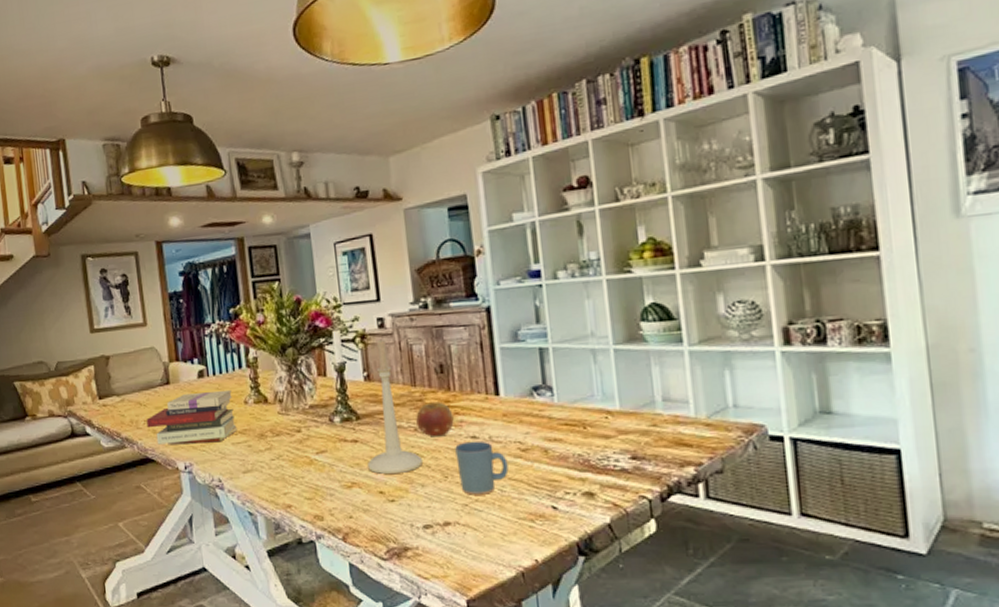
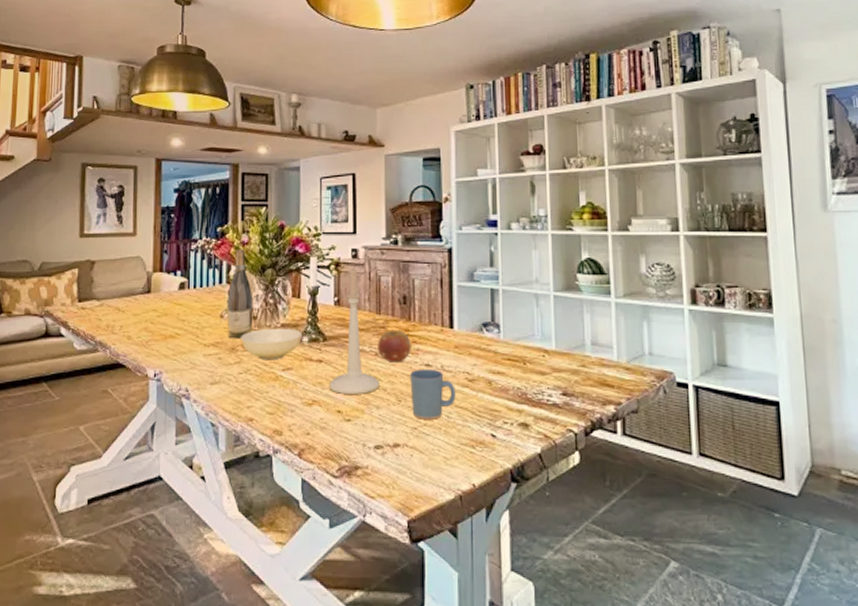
books: present [146,389,237,445] -> none [122,303,210,353]
wine bottle: none [249,329,281,425] -> present [226,249,254,339]
bowl: none [268,409,333,445] -> present [241,328,302,360]

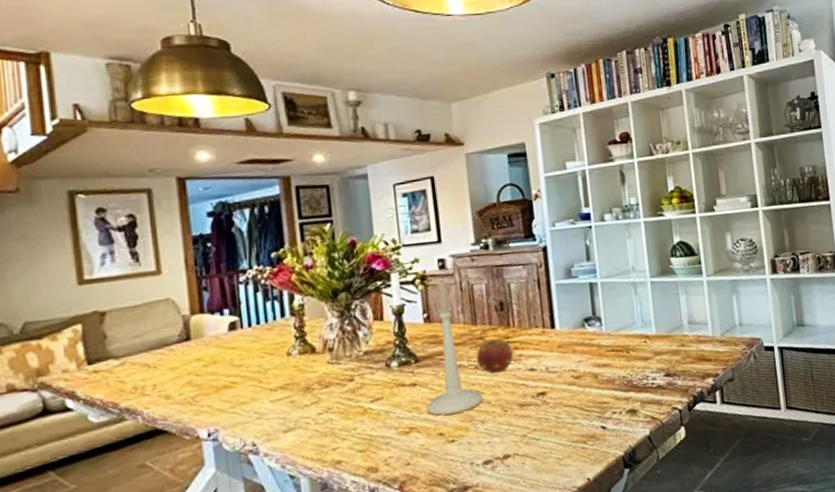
wine bottle: present [226,249,254,339] -> none [293,274,330,378]
bowl: present [241,328,302,360] -> none [316,355,390,395]
mug: present [410,369,456,420] -> none [514,372,564,426]

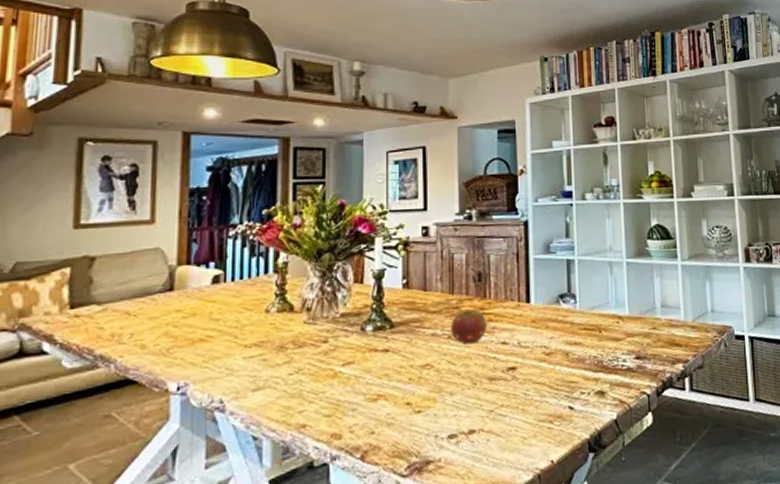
candlestick: present [427,280,483,416] -> none [397,247,453,384]

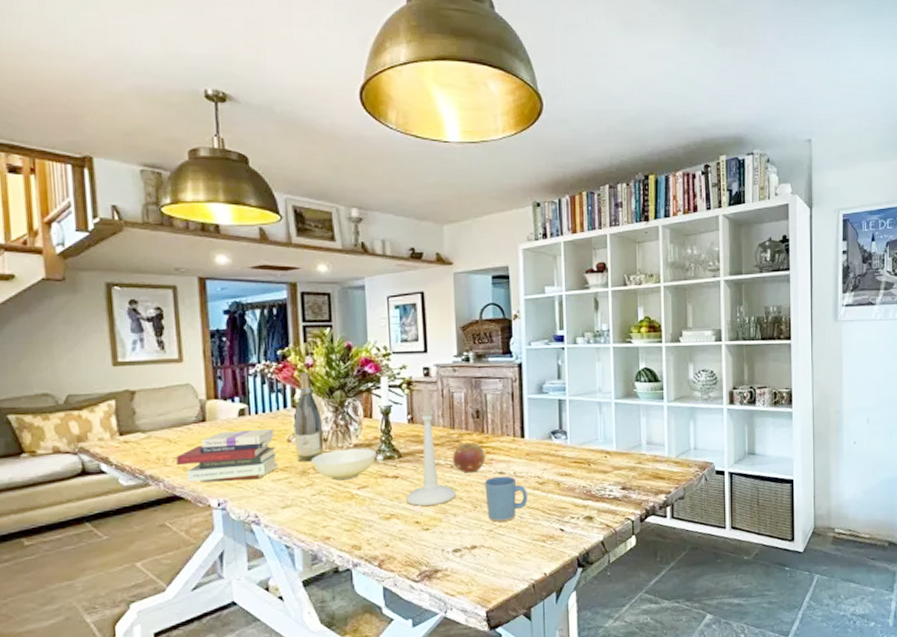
books: none [134,297,252,363] -> present [176,428,278,482]
wine bottle: none [273,233,307,336] -> present [293,372,324,462]
bowl: none [291,317,365,356] -> present [311,448,376,481]
candlestick: none [397,247,453,384] -> present [406,386,456,507]
mug: none [486,346,533,401] -> present [485,476,528,522]

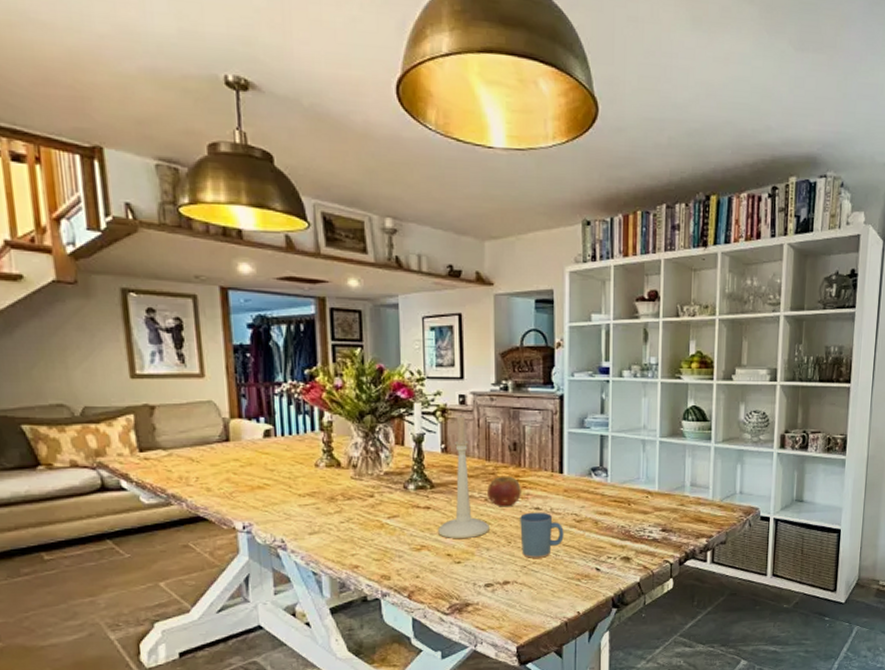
books: present [176,428,278,482] -> none [199,451,305,504]
wine bottle: present [293,372,324,462] -> none [321,394,354,488]
bowl: present [311,448,376,481] -> none [340,476,408,509]

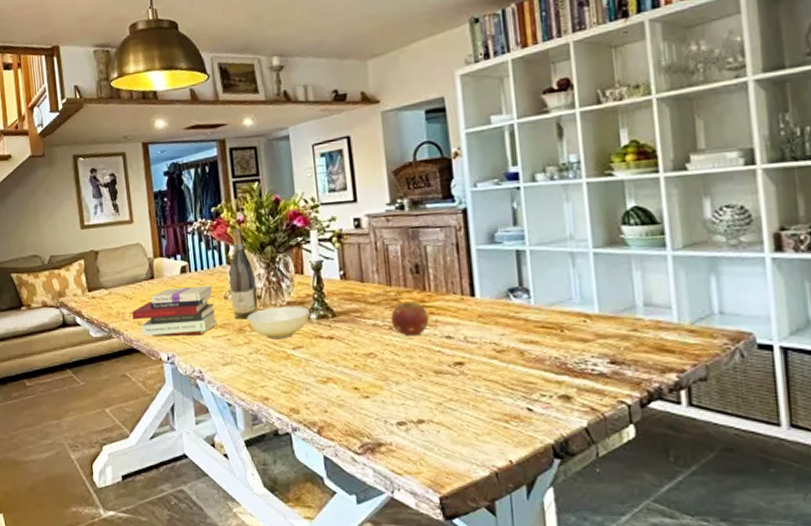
books: none [199,451,305,504] -> present [132,285,217,336]
wine bottle: none [321,394,354,488] -> present [229,228,259,320]
bowl: none [340,476,408,509] -> present [247,306,310,339]
candlestick: present [438,415,489,539] -> none [343,239,397,372]
mug: present [520,512,564,558] -> none [430,341,483,394]

